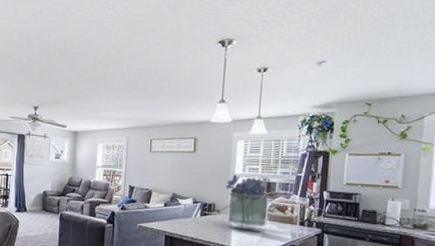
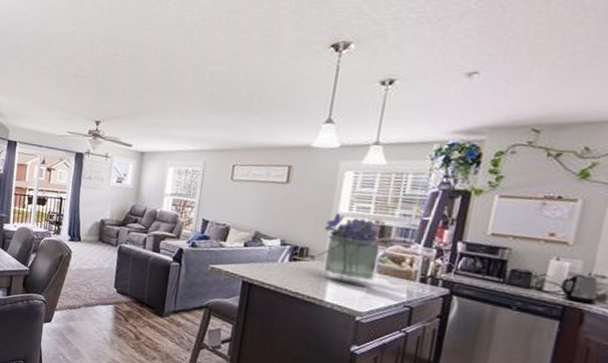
kettle: none [397,210,422,232] -> present [560,273,599,305]

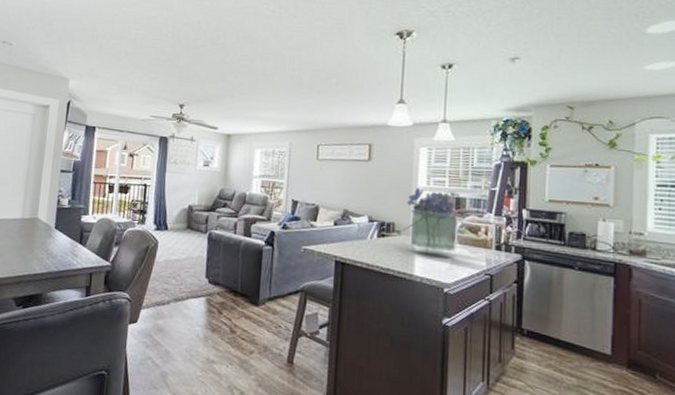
kettle: present [560,273,599,305] -> none [610,232,638,260]

